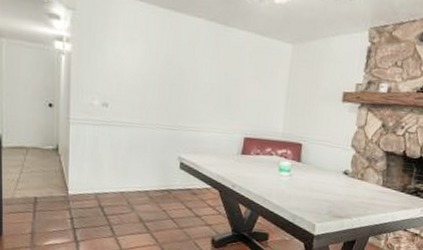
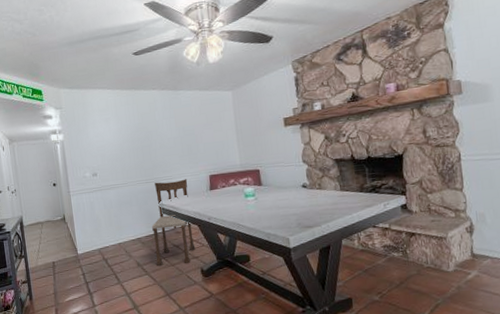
dining chair: none [162,131,218,231] -> present [152,179,196,267]

